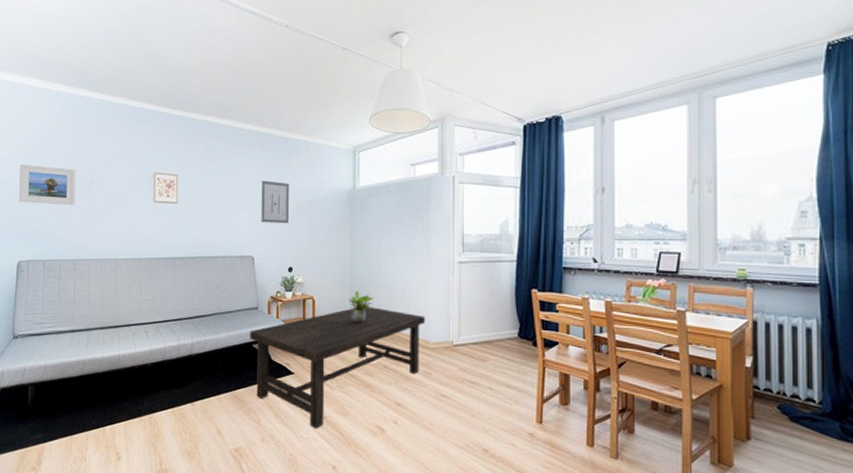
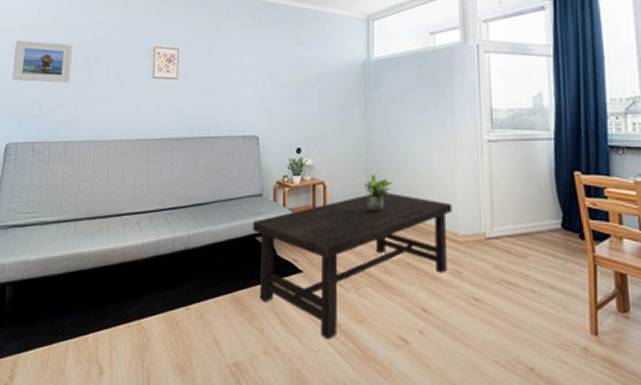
wall art: present [261,180,290,224] -> none [267,53,298,100]

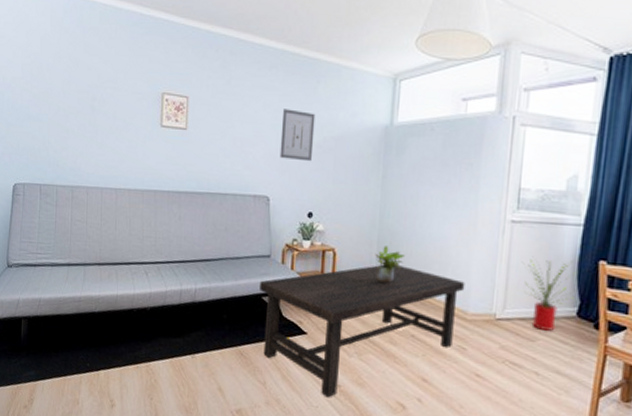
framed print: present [12,40,73,83] -> none [16,75,78,124]
wall art: none [267,53,298,100] -> present [279,109,316,162]
house plant: none [502,174,557,246] -> present [521,259,577,331]

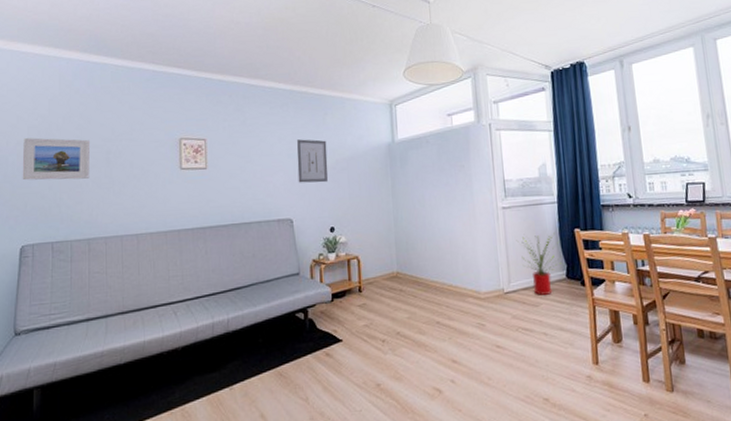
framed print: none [16,75,78,124] -> present [22,138,91,181]
coffee table: present [260,265,465,398] -> none [292,261,475,399]
potted plant: present [375,246,406,283] -> none [394,246,422,279]

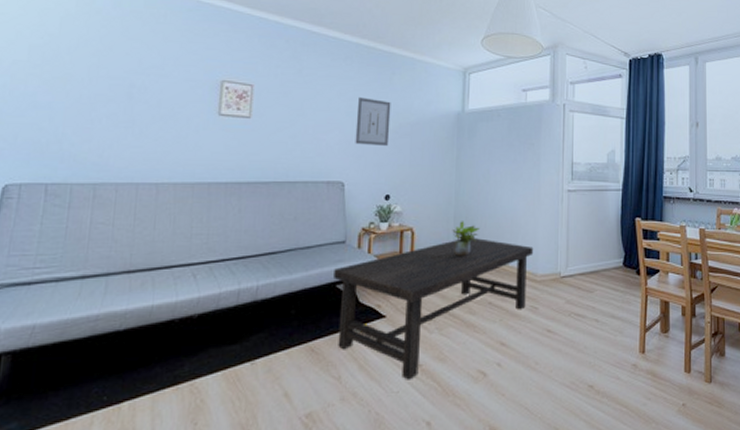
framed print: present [22,138,91,181] -> none [14,58,110,114]
coffee table: none [292,261,475,399] -> present [334,238,534,380]
potted plant: none [394,246,422,279] -> present [452,221,481,256]
house plant: present [516,233,562,295] -> none [578,220,620,281]

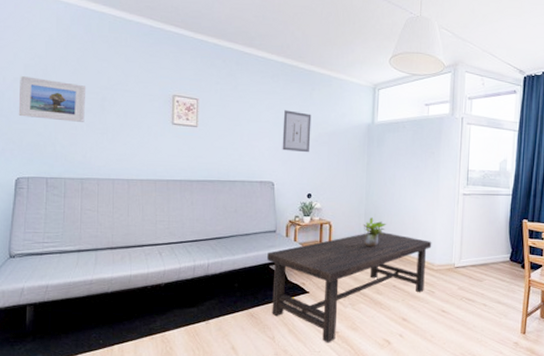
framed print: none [14,58,110,114] -> present [18,76,87,122]

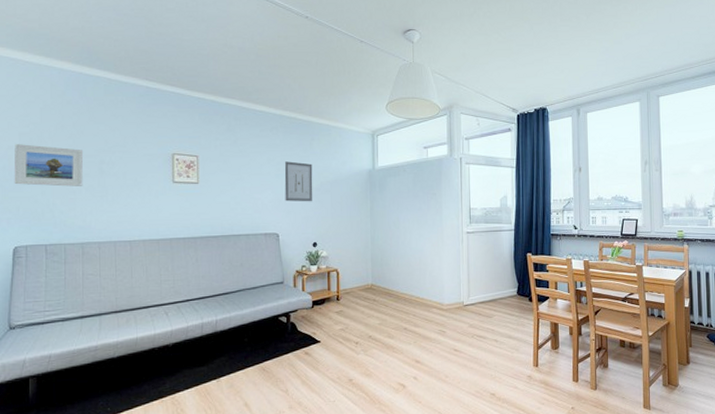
coffee table: present [267,232,432,343] -> none [276,275,440,392]
potted plant: present [363,217,387,246] -> none [370,262,394,291]

